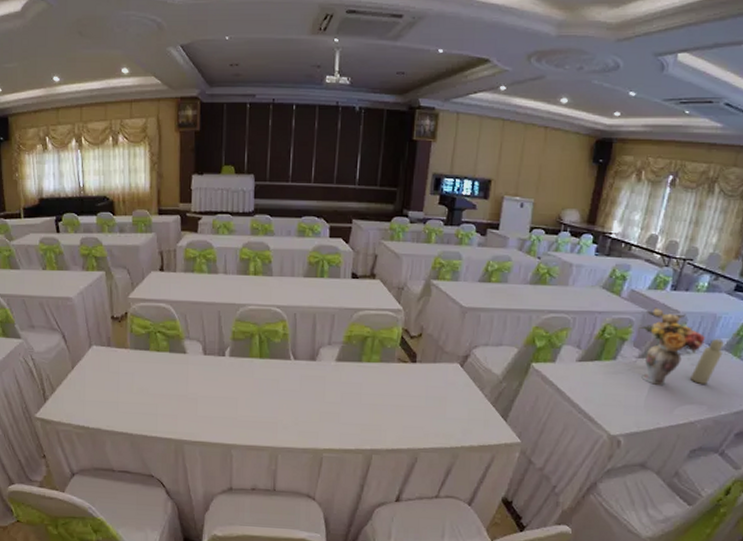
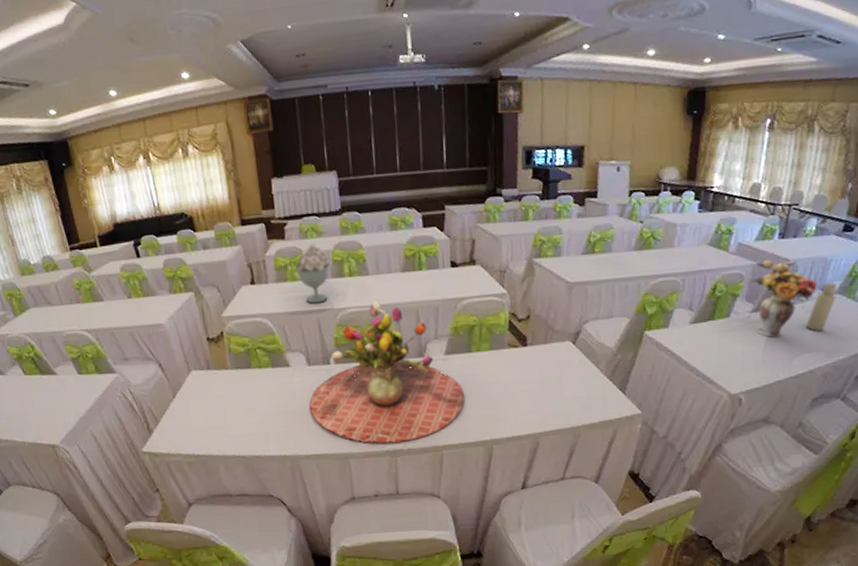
flower arrangement: none [200,300,350,440] -> present [309,299,464,444]
bouquet: none [203,239,238,297] -> present [294,243,331,304]

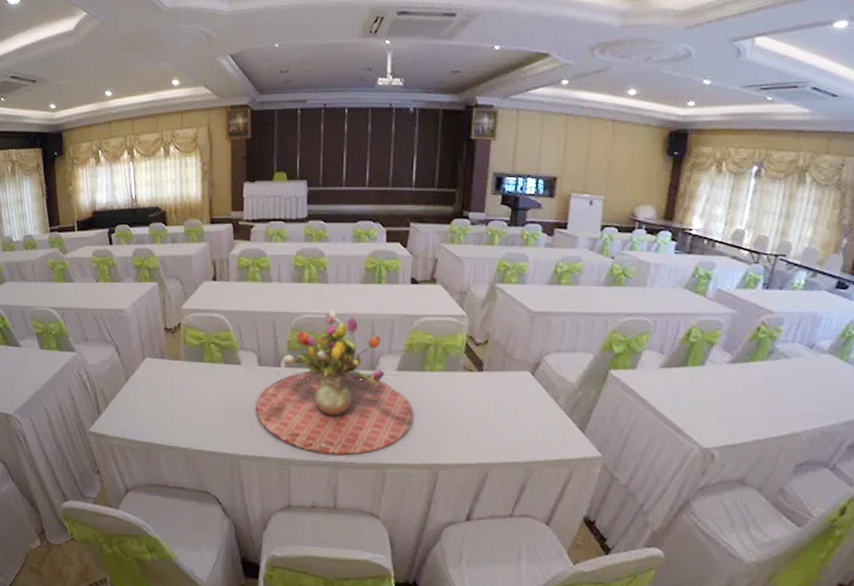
bouquet: present [294,243,331,304] -> none [256,247,292,306]
flower arrangement: present [750,258,817,338] -> none [728,308,805,392]
bottle: present [806,282,837,331] -> none [791,340,827,391]

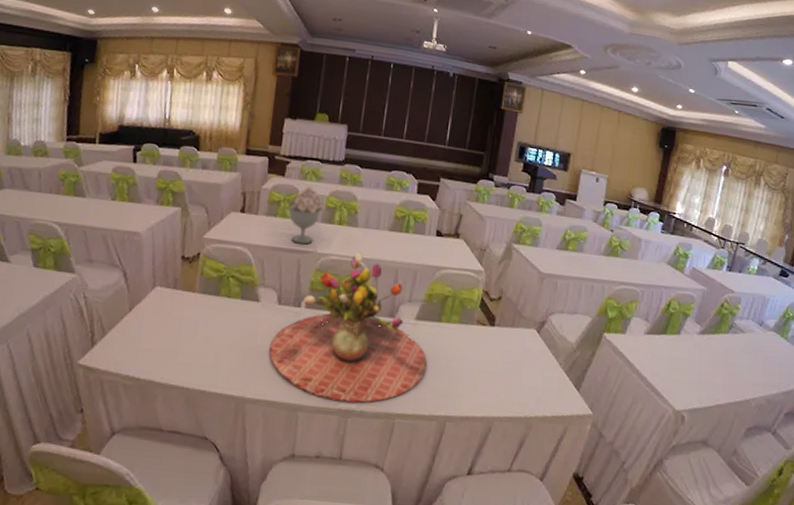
bouquet: none [256,247,292,306] -> present [287,185,324,245]

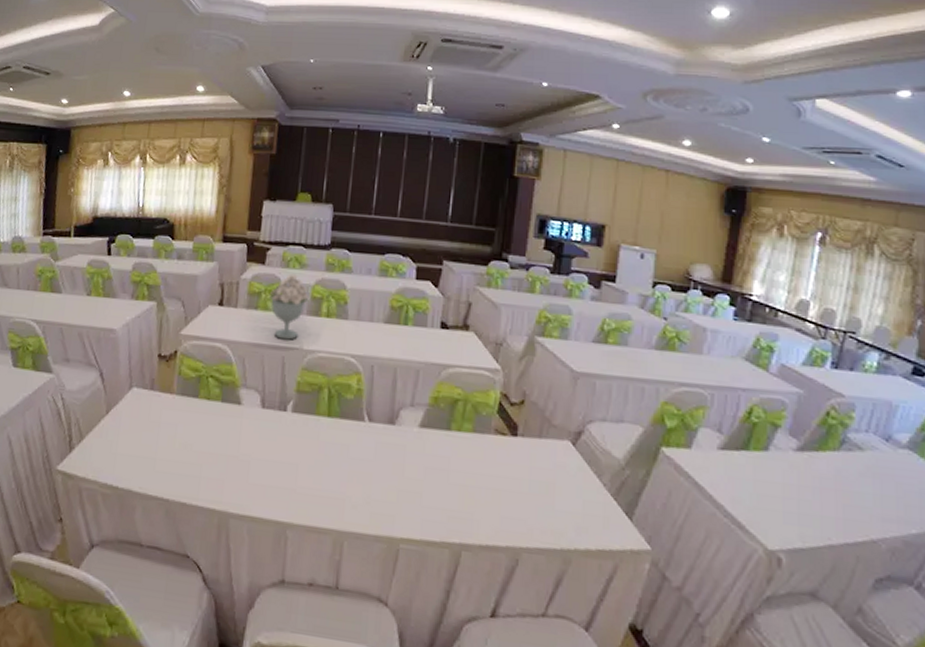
flower arrangement: present [269,251,427,403] -> none [253,347,435,524]

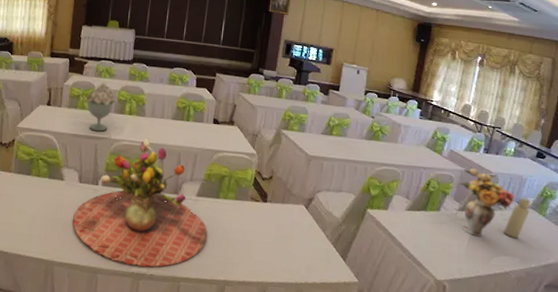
flower arrangement: none [253,347,435,524] -> present [72,137,207,267]
flower arrangement: none [794,388,880,488] -> present [458,167,514,237]
bottle: none [866,432,906,491] -> present [504,197,530,238]

